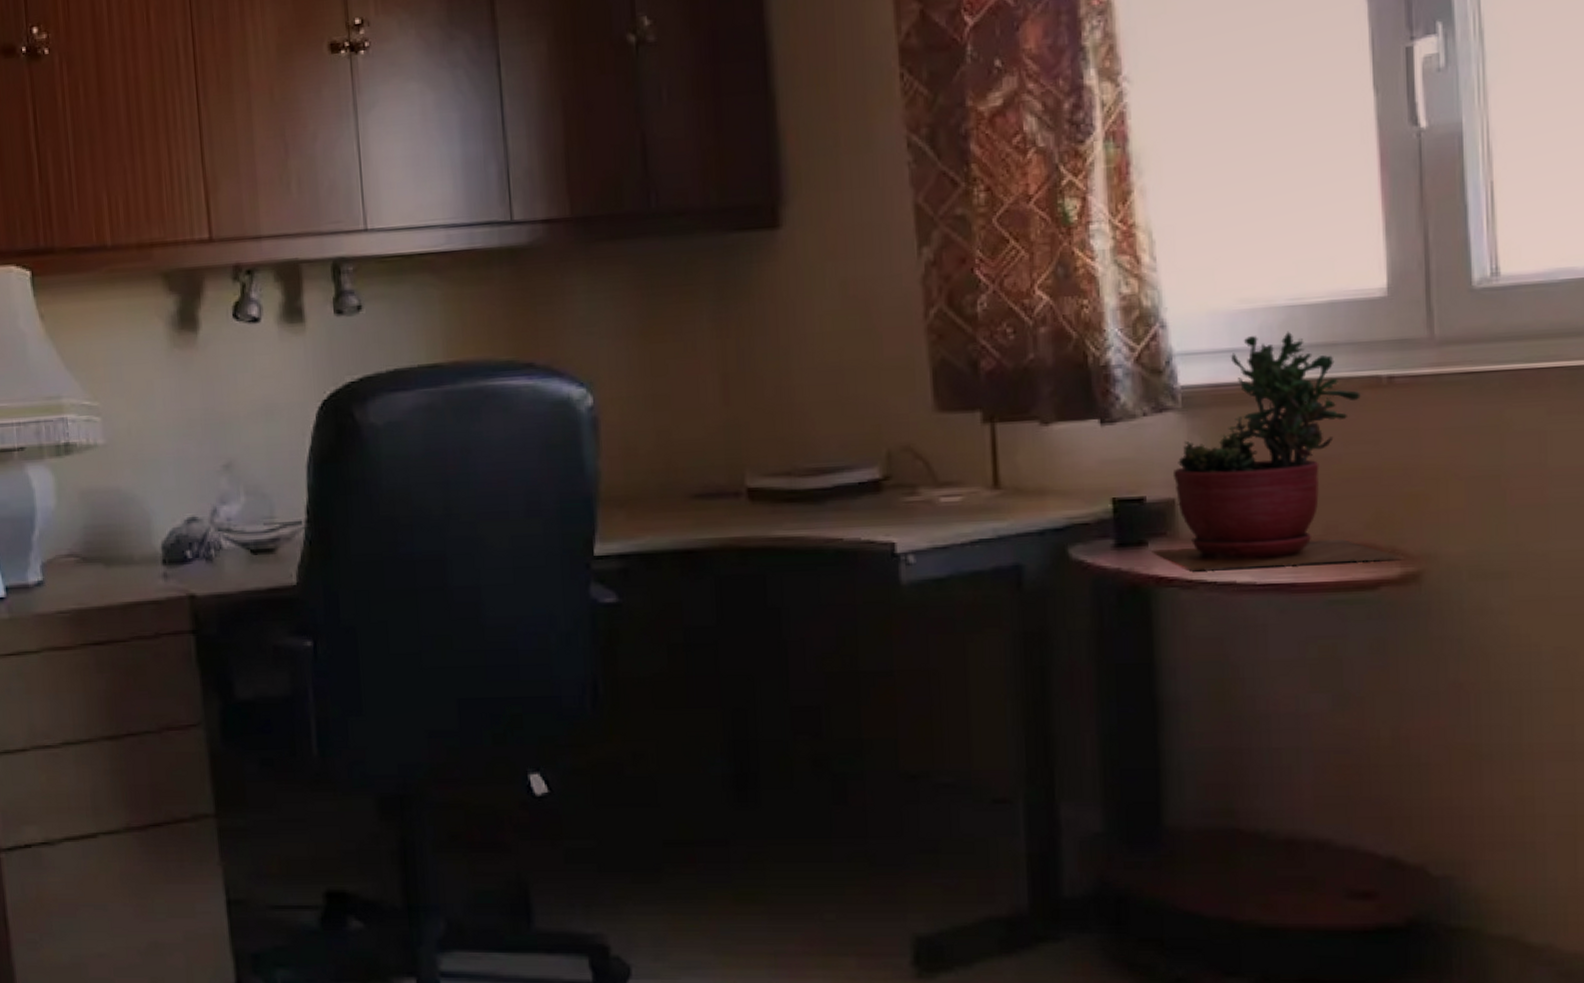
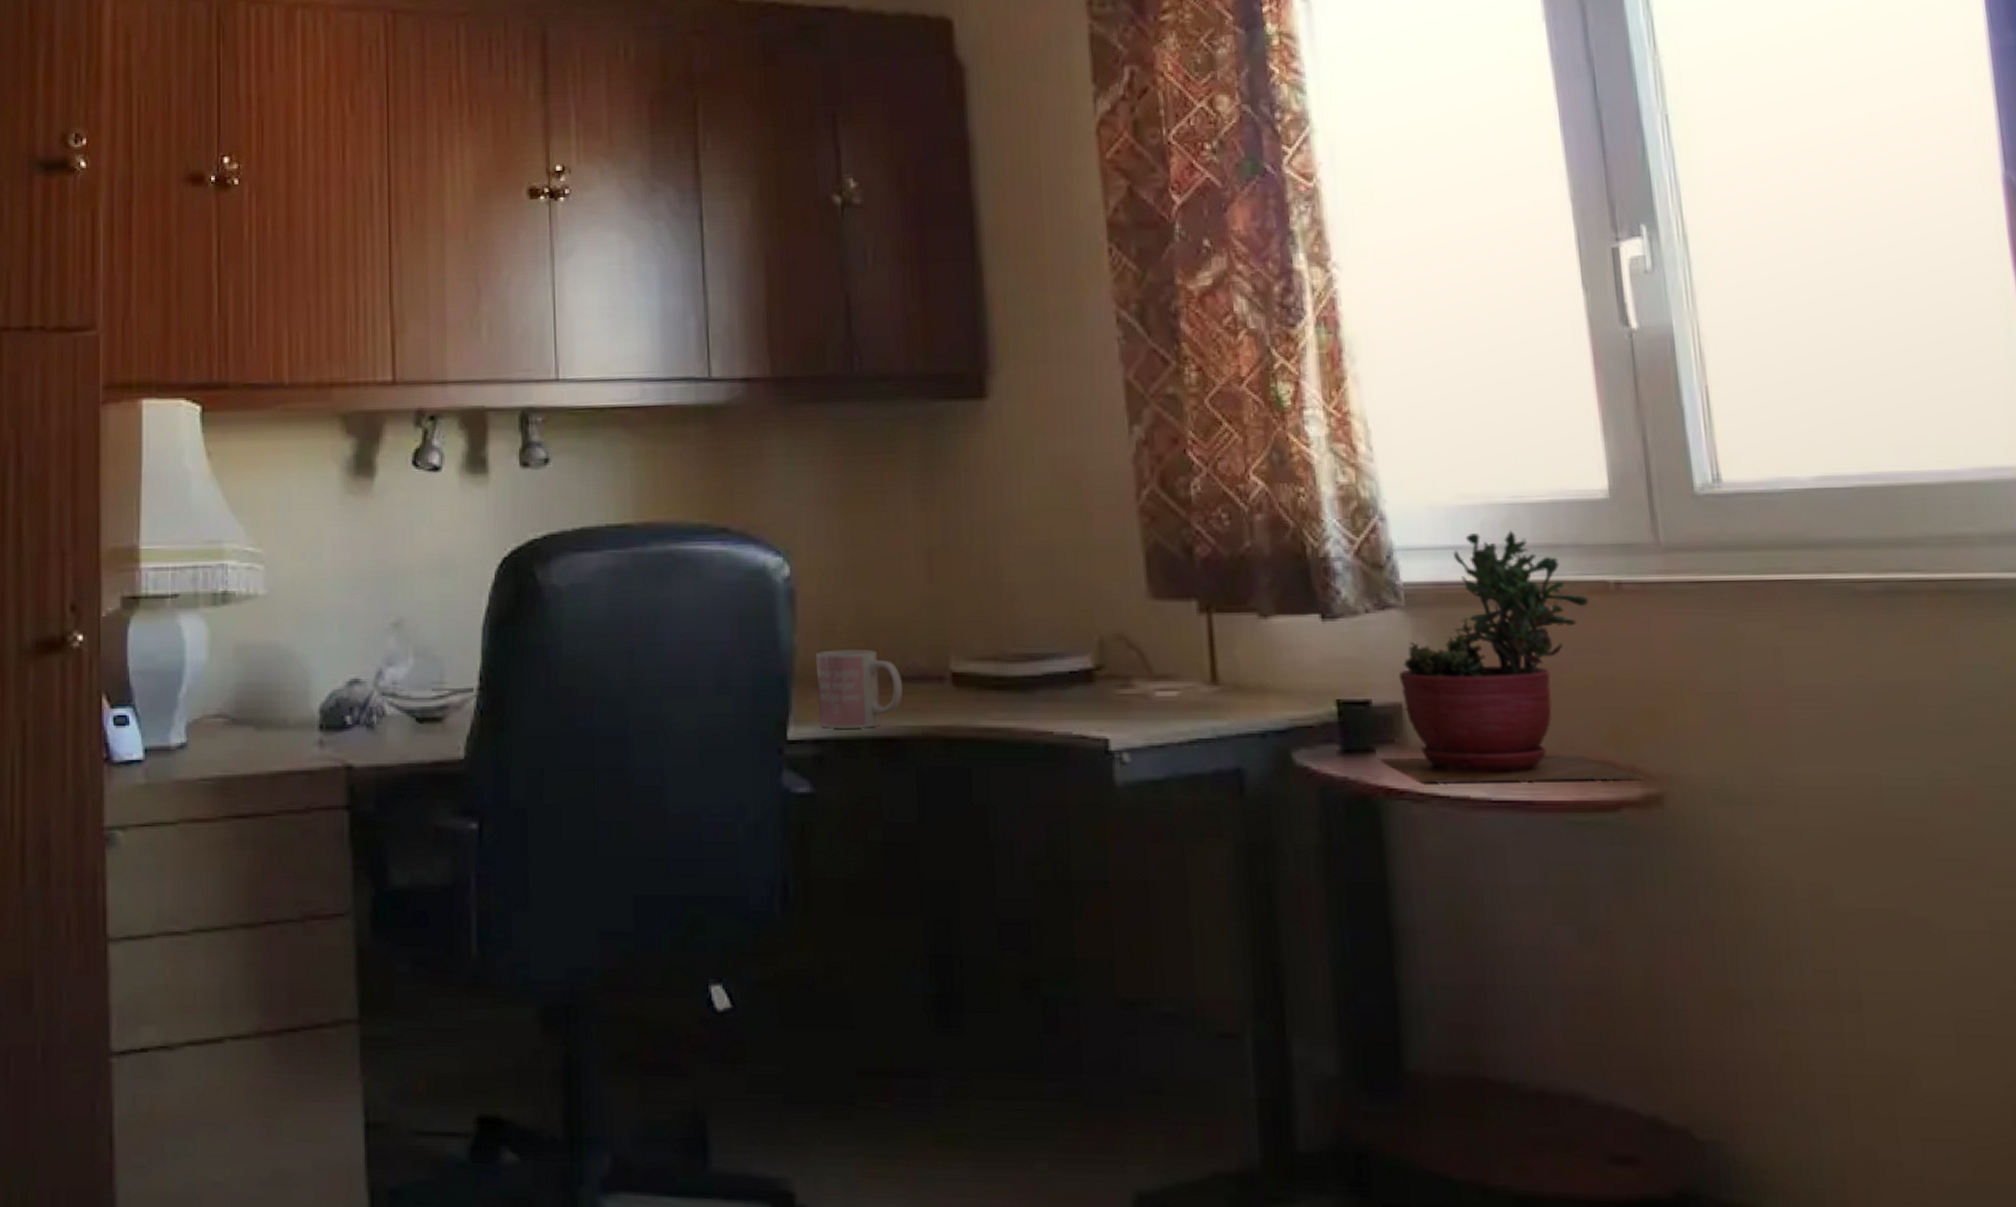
mug: none [619,470,701,544] -> present [815,649,903,729]

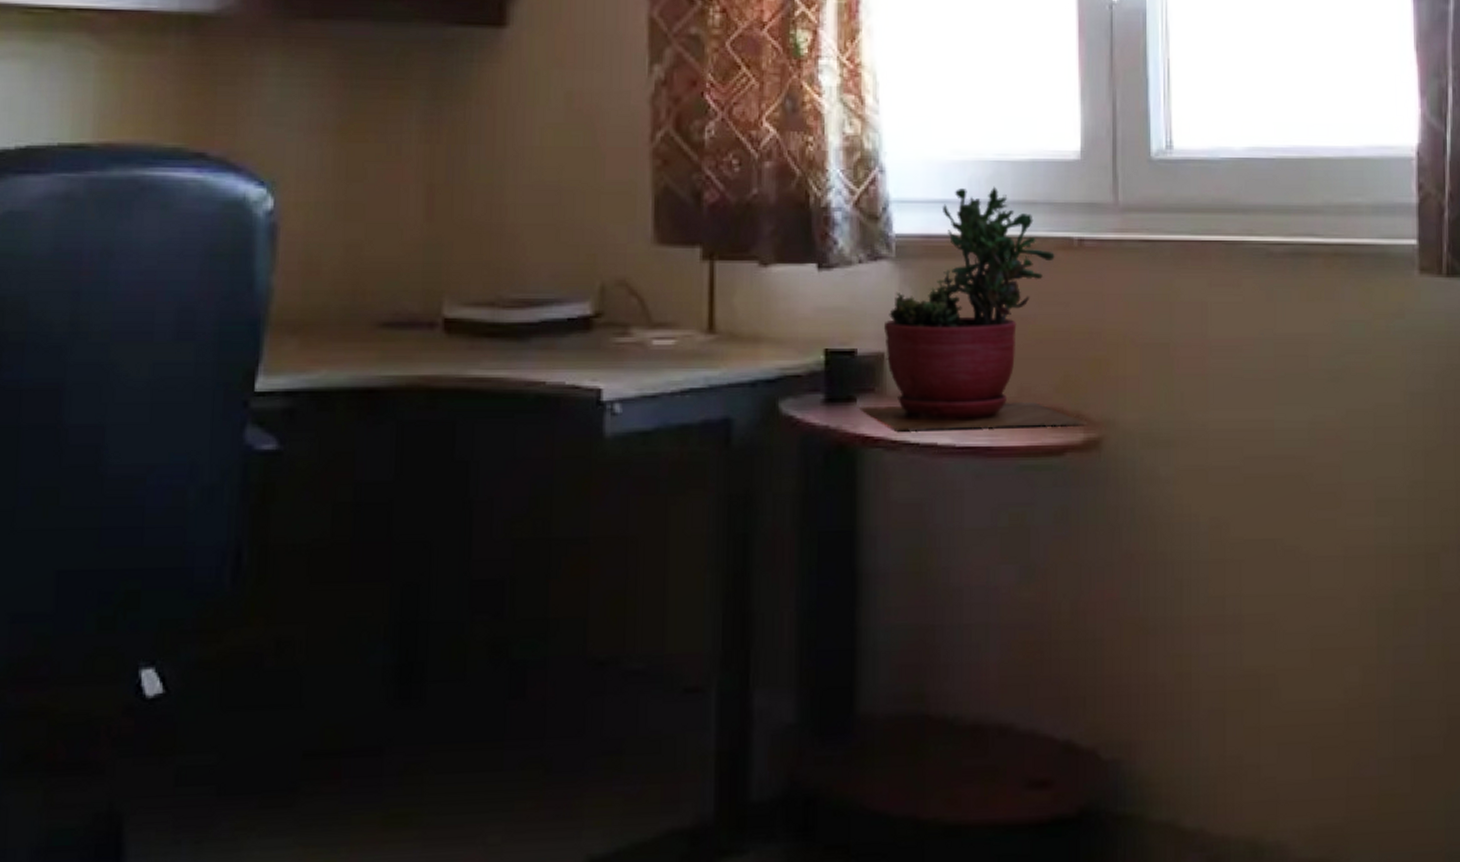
mug: present [815,649,903,729] -> none [293,292,389,379]

